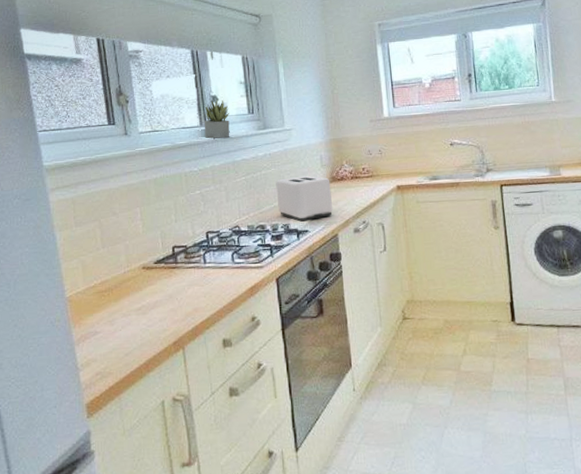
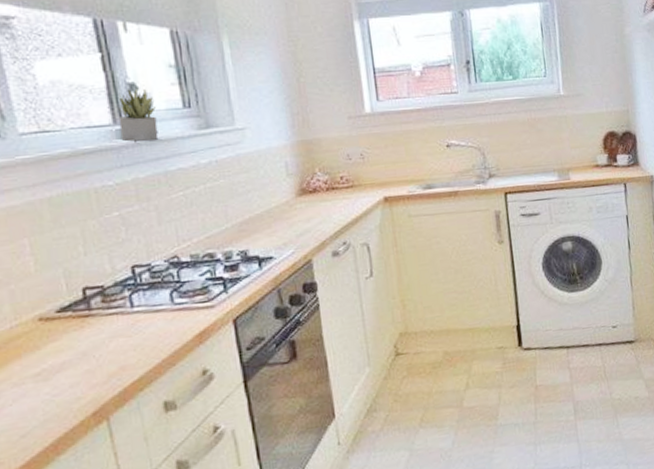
toaster: present [276,175,333,222] -> none [226,187,305,247]

